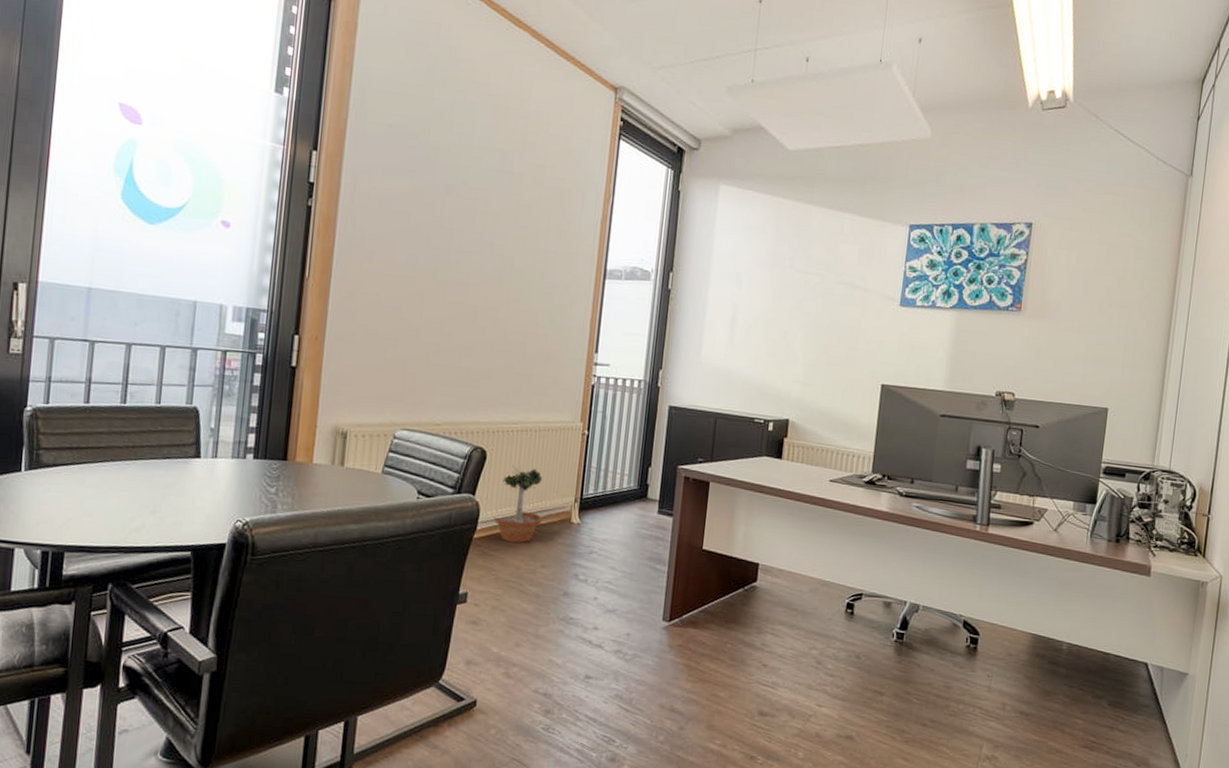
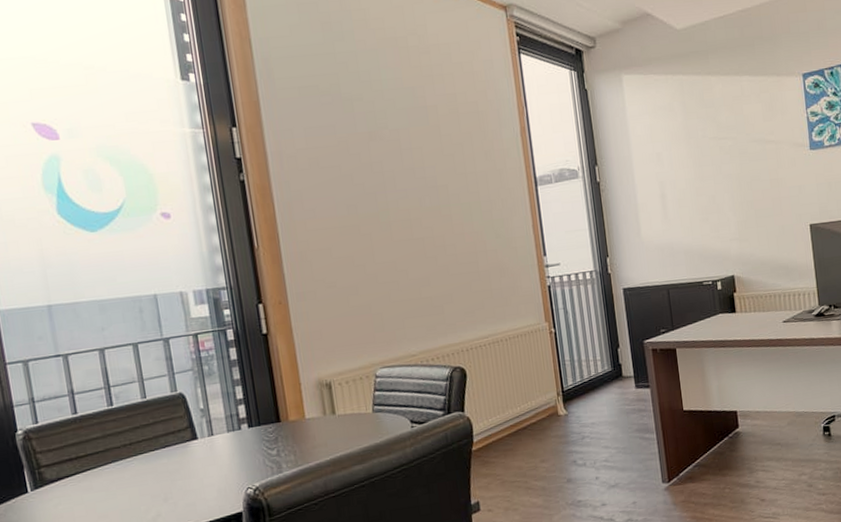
potted tree: present [493,460,543,543] -> none [486,370,532,447]

